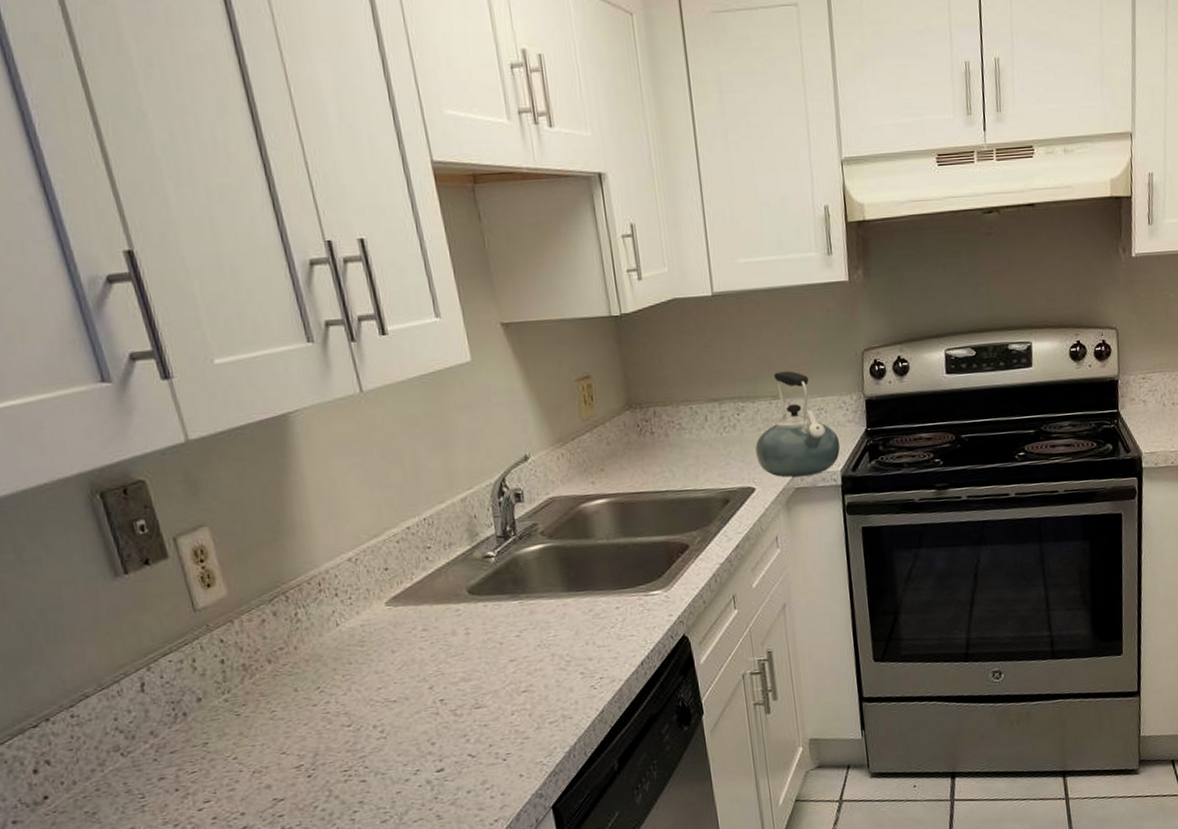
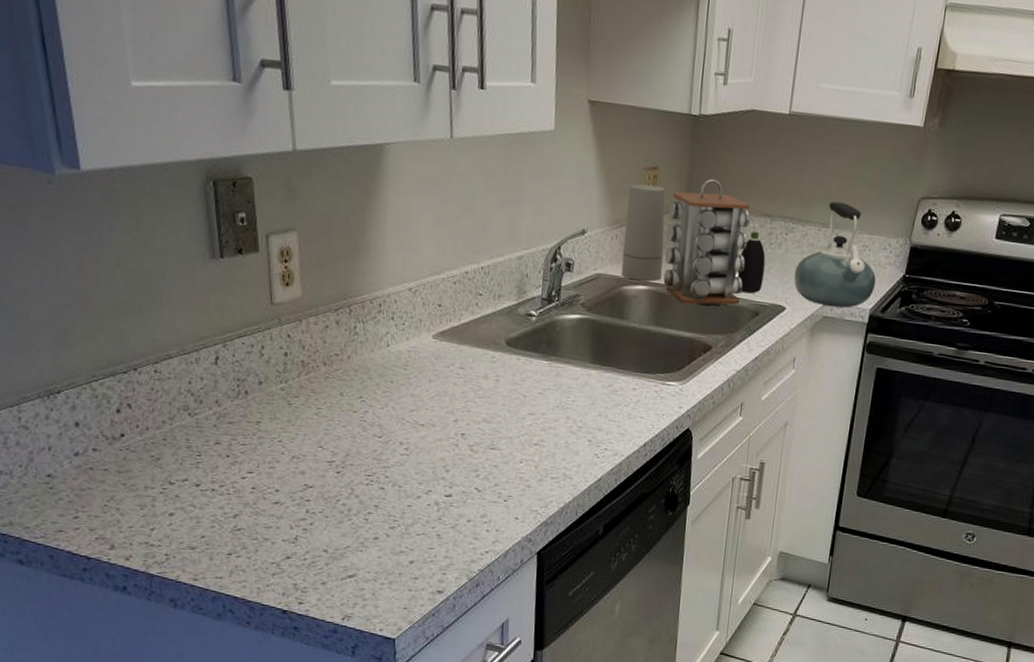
canister: none [563,394,619,496] -> present [621,183,666,281]
spice rack: none [610,376,706,508] -> present [663,179,750,306]
soap dispenser: none [696,411,726,483] -> present [737,223,766,294]

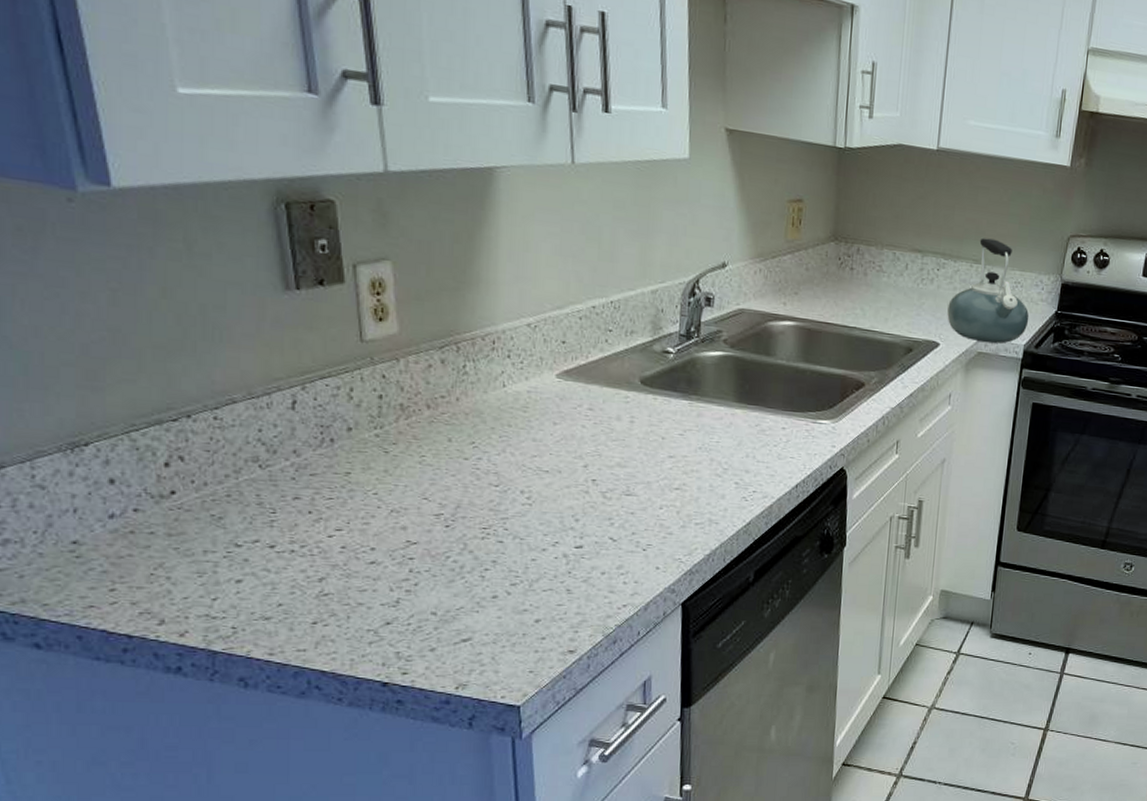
canister: present [621,183,666,281] -> none [766,216,812,317]
spice rack: present [663,179,750,306] -> none [811,213,900,342]
soap dispenser: present [737,223,766,294] -> none [889,258,918,330]

